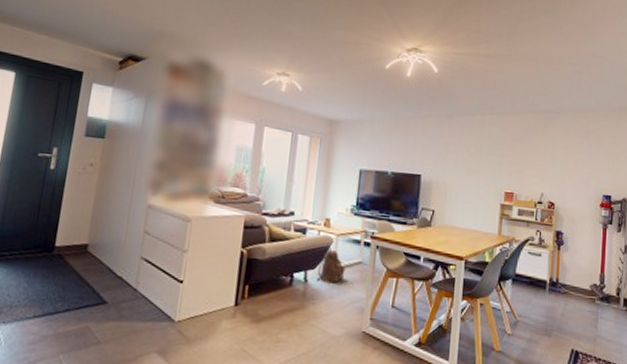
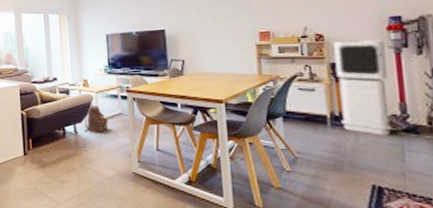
air purifier: none [557,211,597,303] -> present [333,39,393,136]

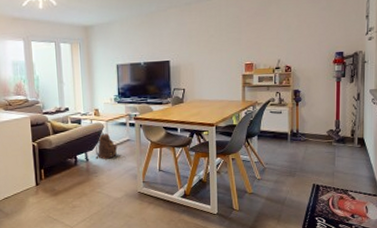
air purifier: present [333,39,393,136] -> none [297,70,330,146]

